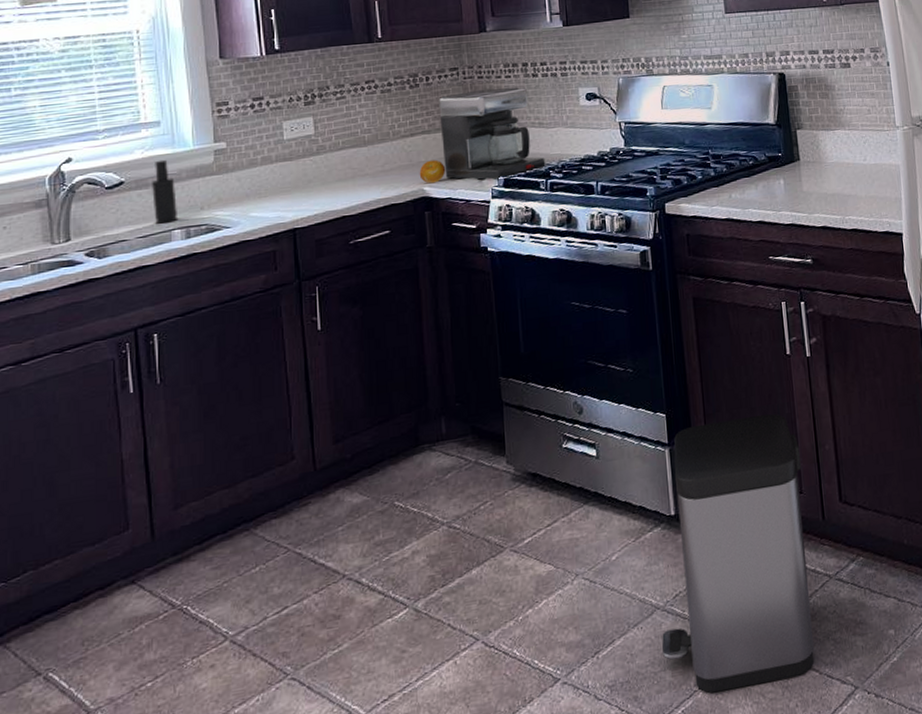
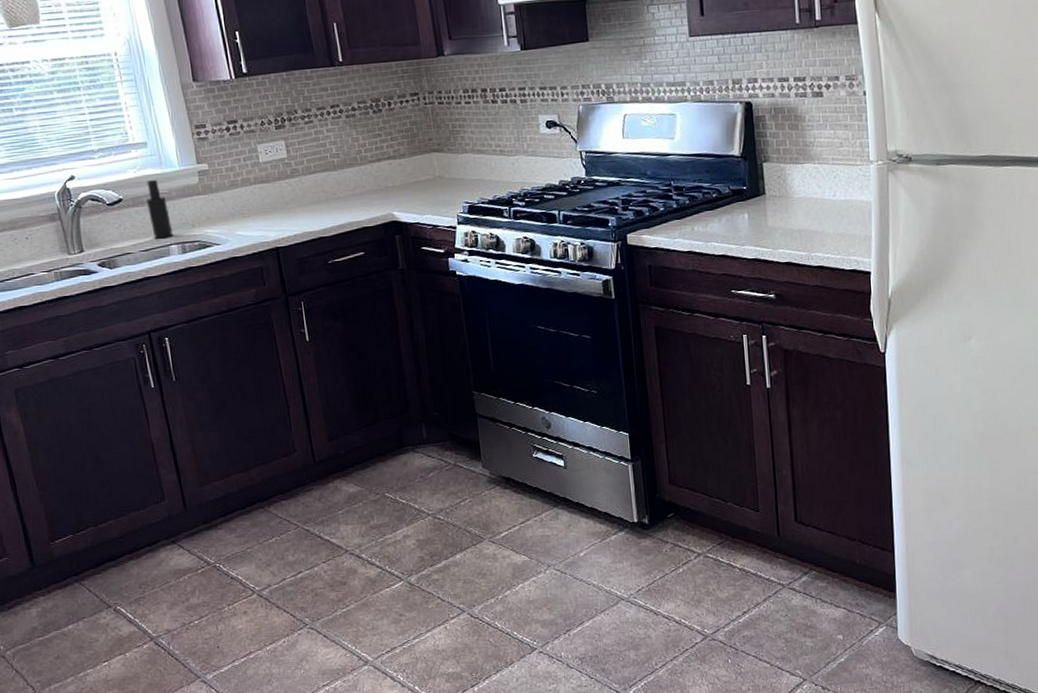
fruit: present [419,159,446,184] -> none [387,185,413,209]
coffee maker: present [439,87,546,180] -> none [401,114,508,206]
pedal bin: present [661,413,815,694] -> none [626,439,767,672]

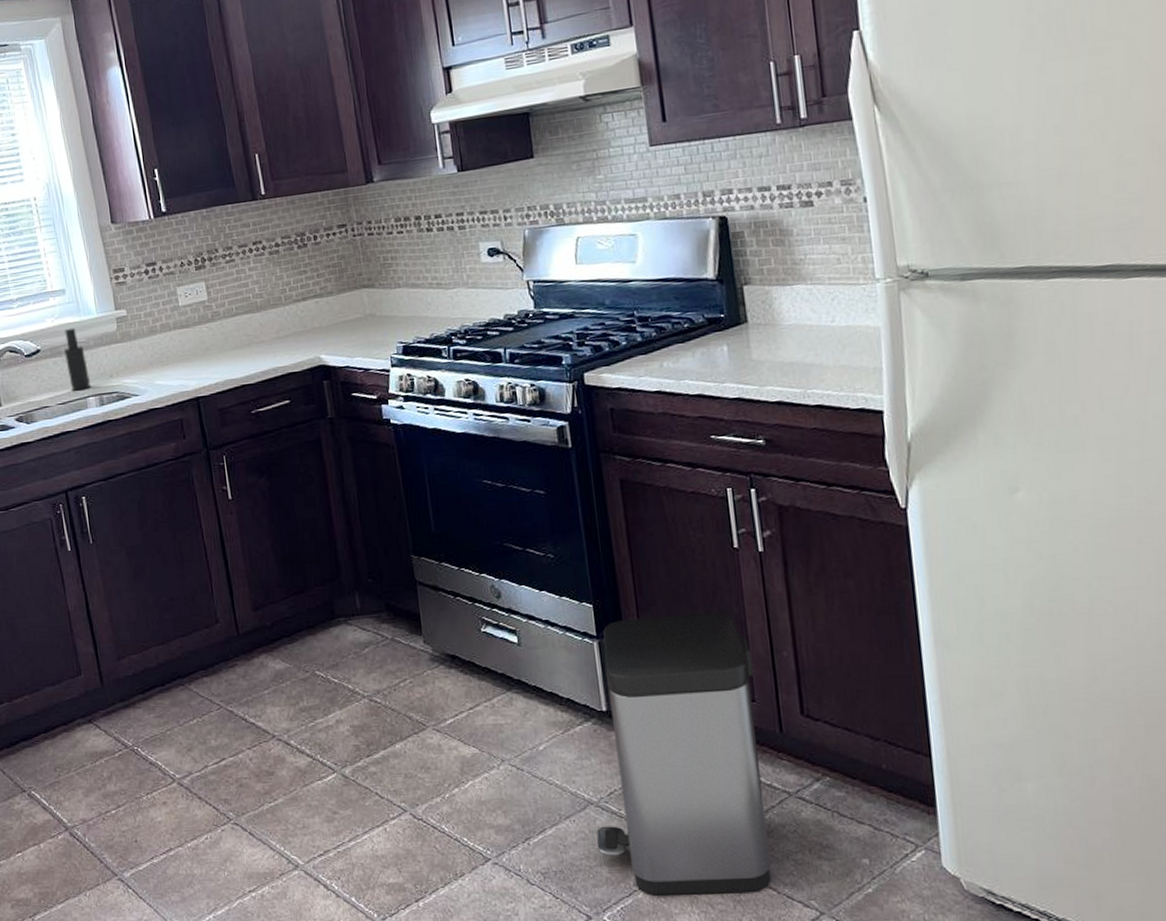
pedal bin: none [626,439,767,672] -> present [596,612,772,896]

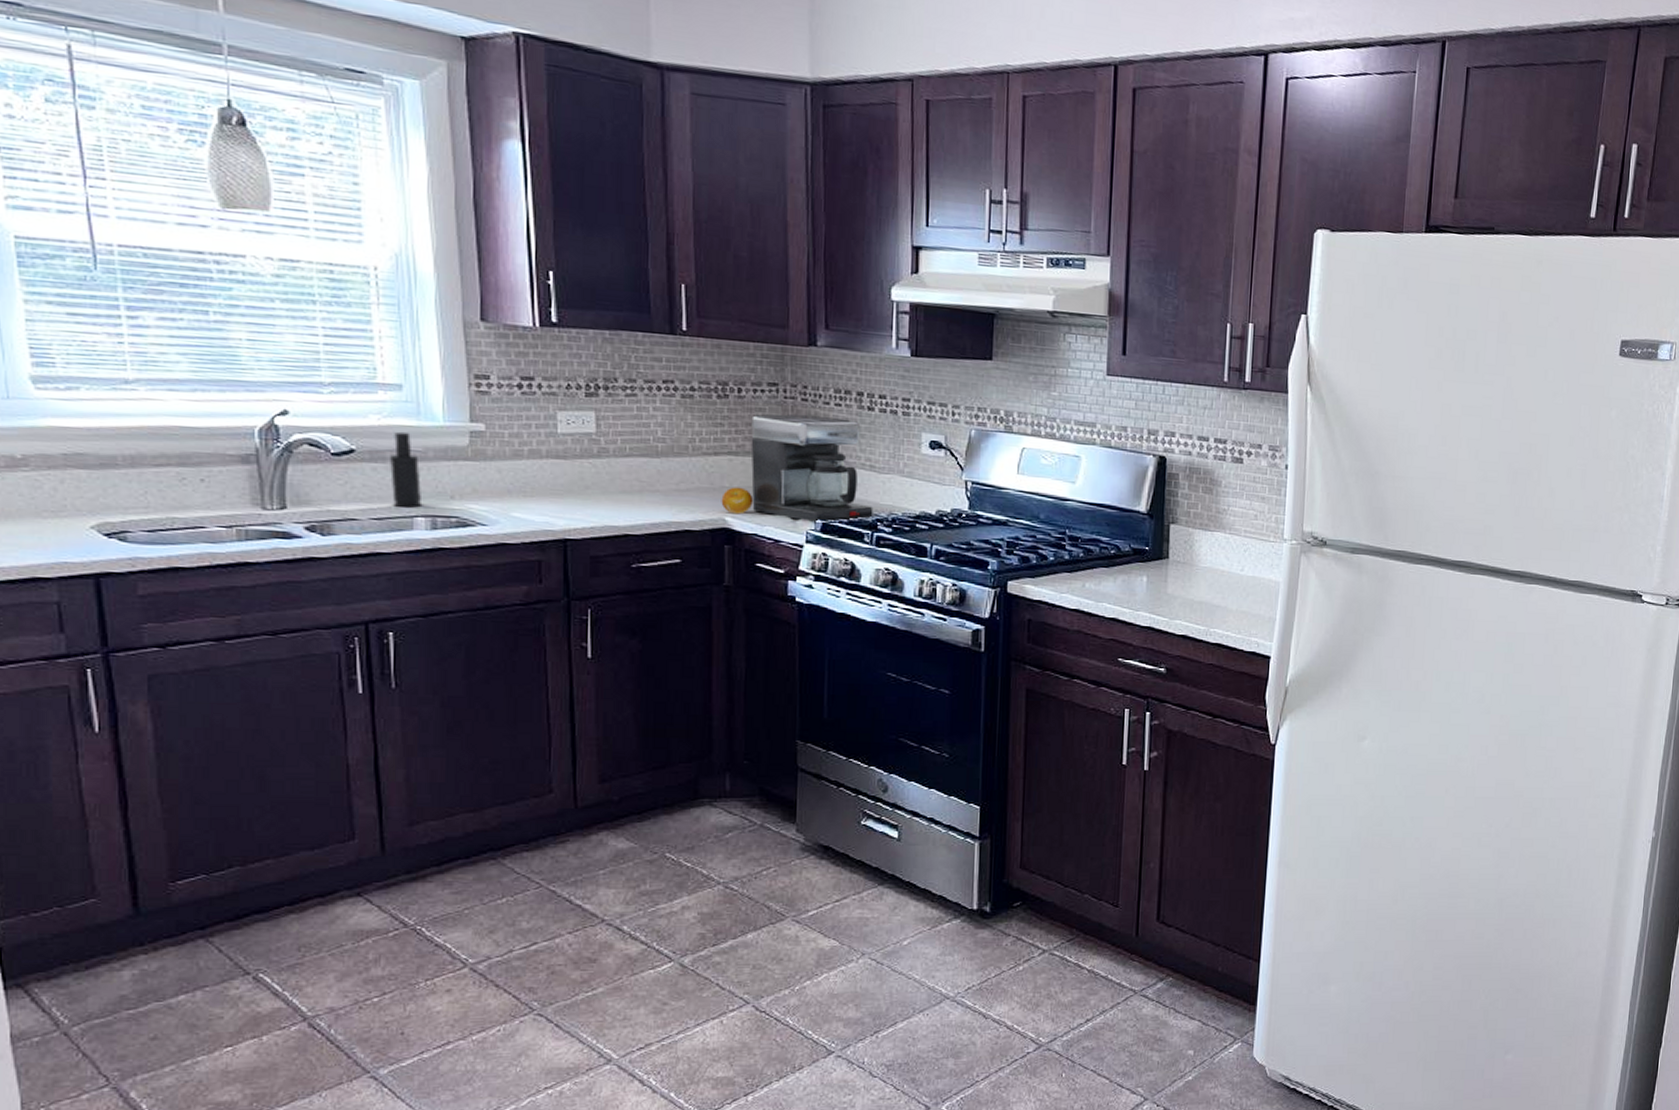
fruit: none [314,325,342,352] -> present [721,487,754,515]
coffee maker: none [328,244,447,347] -> present [750,414,873,523]
pedal bin: present [596,612,772,896] -> none [946,822,1123,1086]

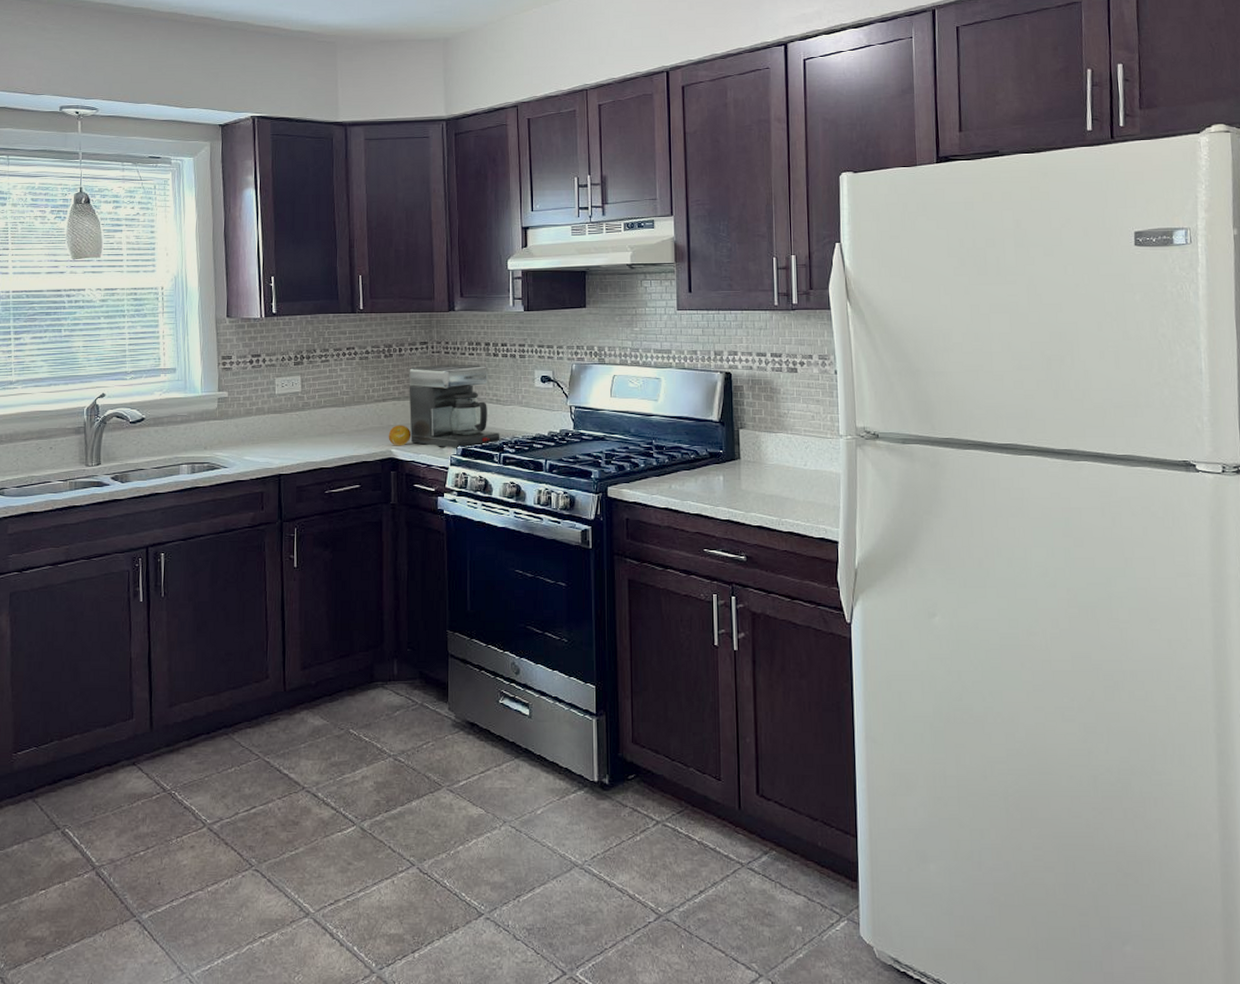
soap dispenser: present [390,431,423,508] -> none [166,402,186,458]

